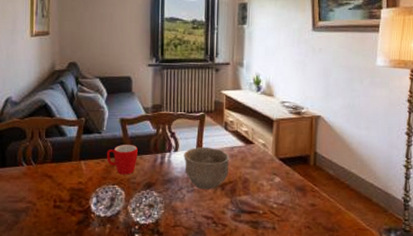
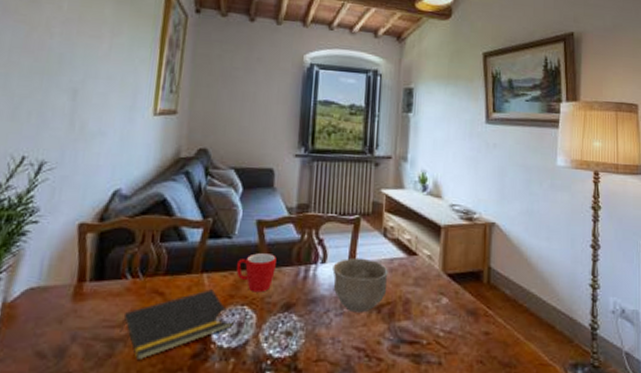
notepad: none [22,173,107,226] -> present [120,289,234,361]

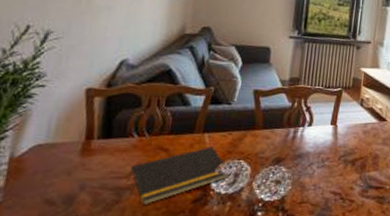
mug: present [236,253,276,293] -> none [234,117,270,149]
bowl: present [333,257,388,313] -> none [317,122,363,166]

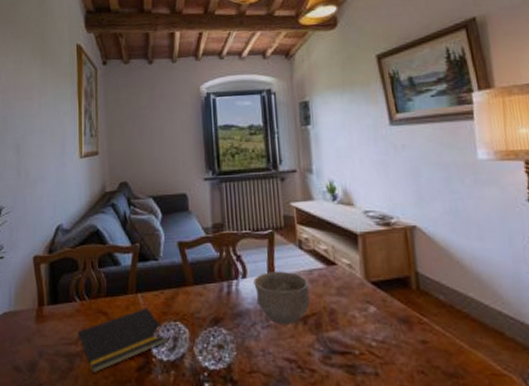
bowl: none [317,122,363,166] -> present [253,271,311,325]

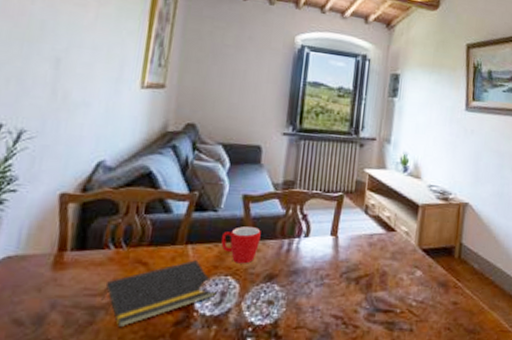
mug: none [165,272,201,309] -> present [220,226,261,264]
bowl: present [253,271,311,325] -> none [314,232,368,284]

